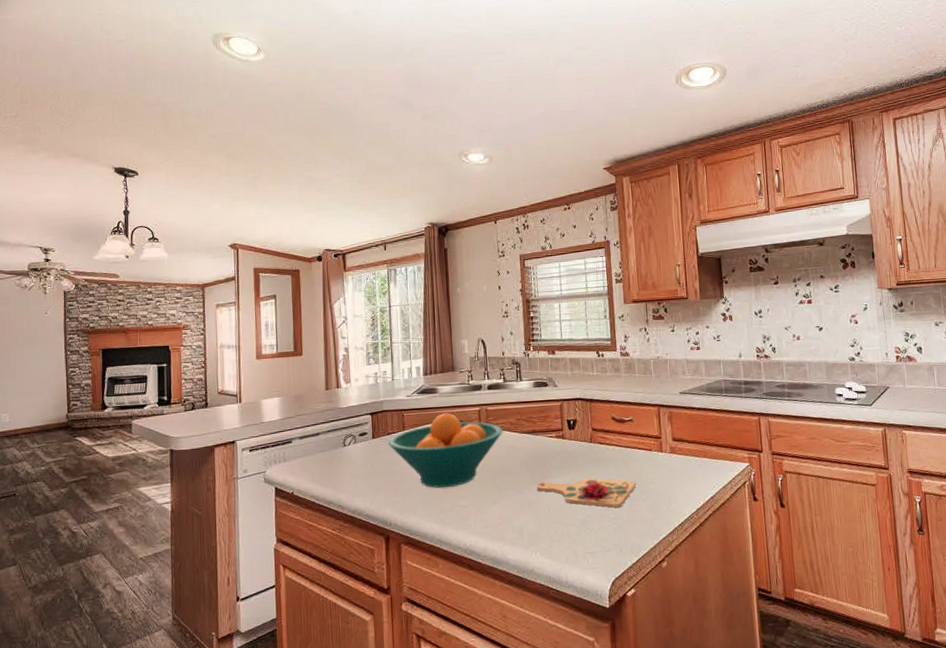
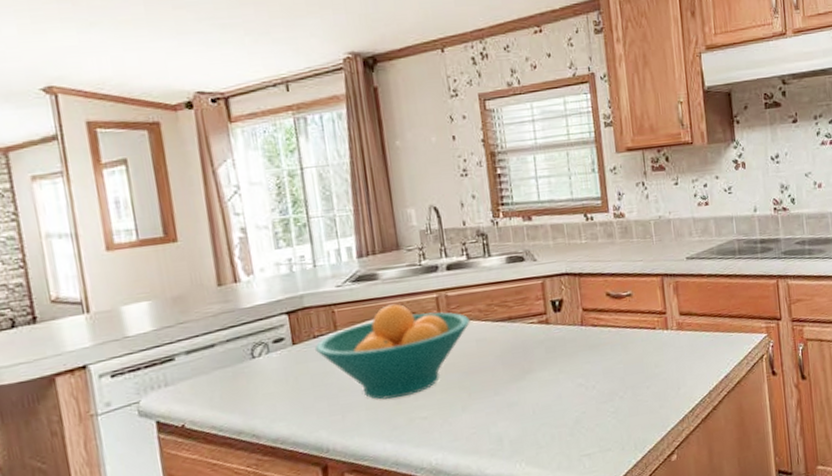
cutting board: present [537,478,637,508] -> none [517,366,640,401]

